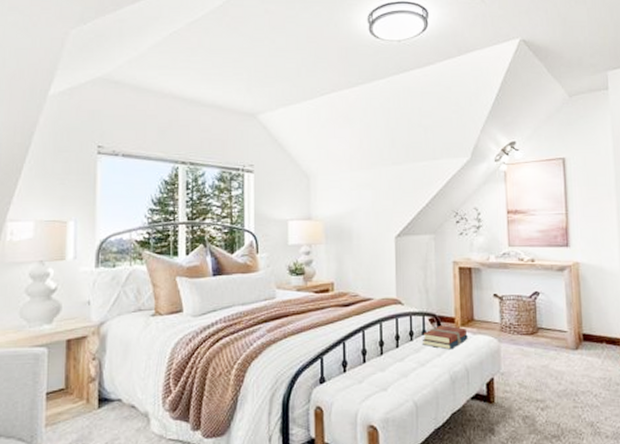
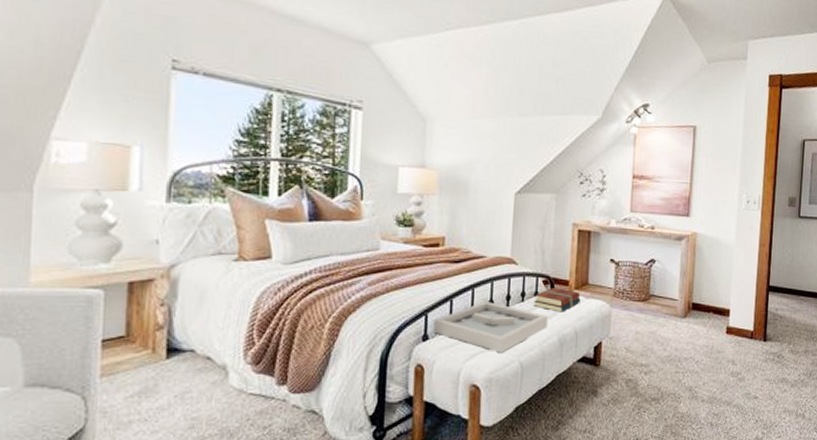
decorative tray: none [329,342,438,394] -> present [433,302,548,354]

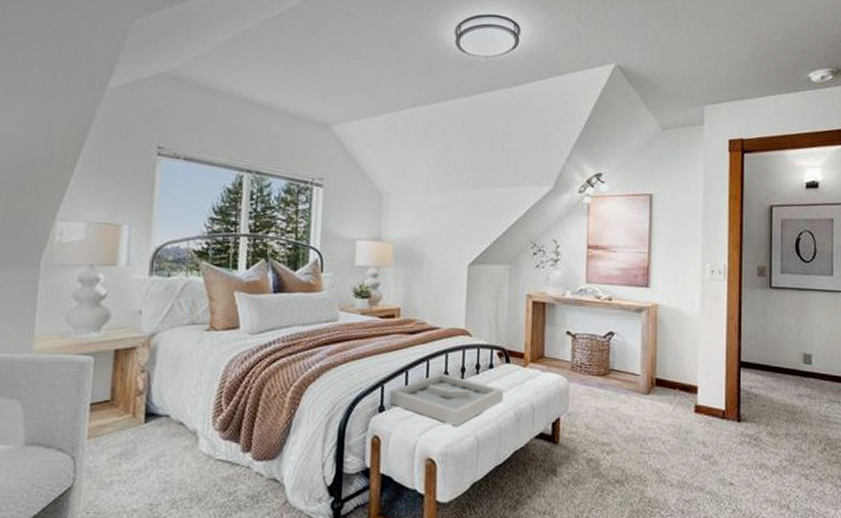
books: present [534,288,581,312] -> none [489,360,537,386]

